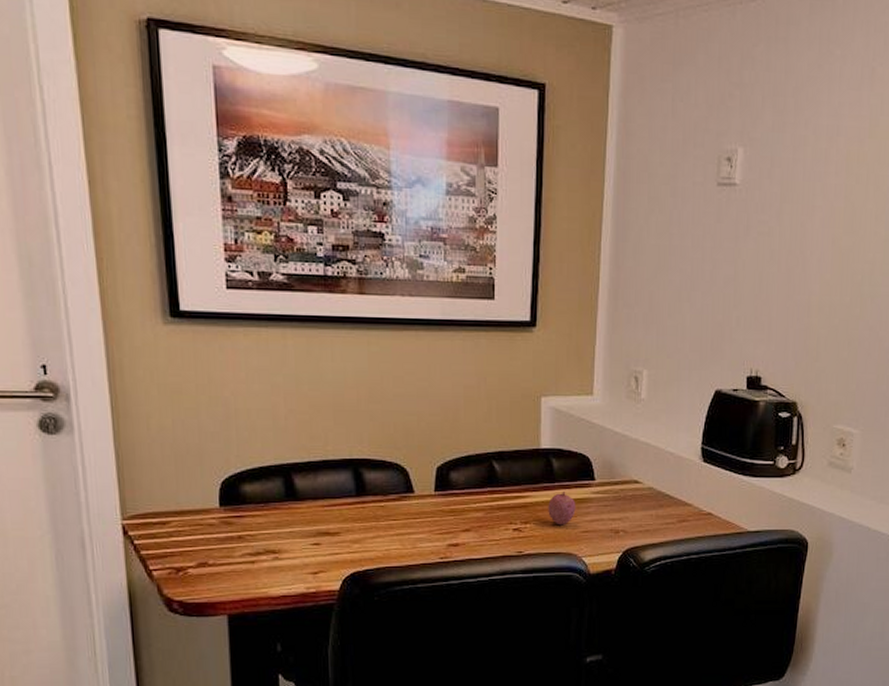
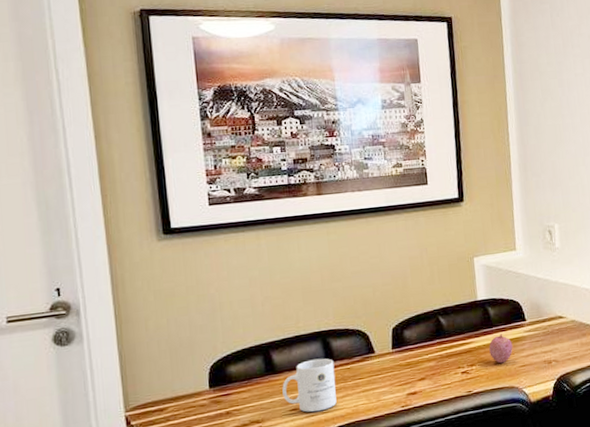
mug: none [304,490,367,550] -> present [282,358,337,413]

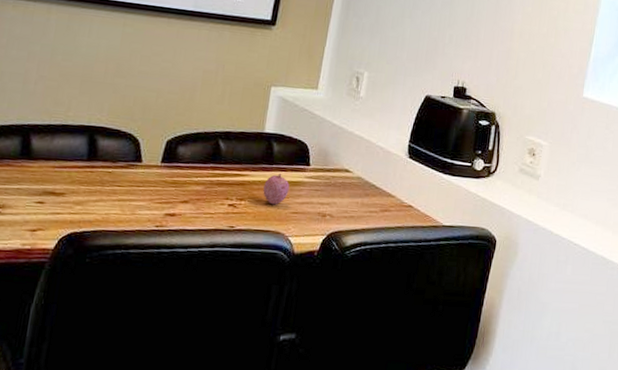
mug: present [282,358,337,413] -> none [32,153,96,211]

